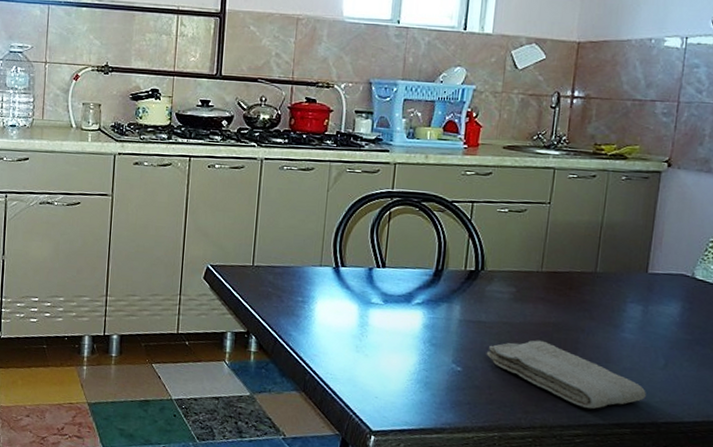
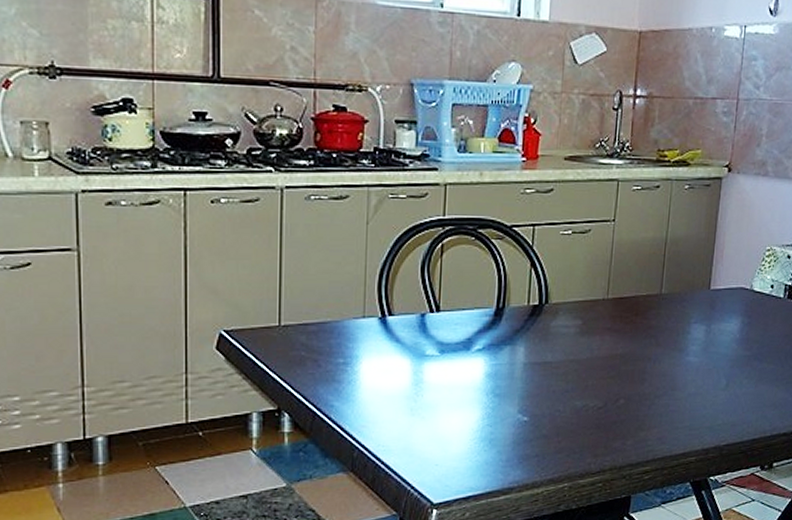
washcloth: present [486,340,646,409] -> none [553,375,710,443]

